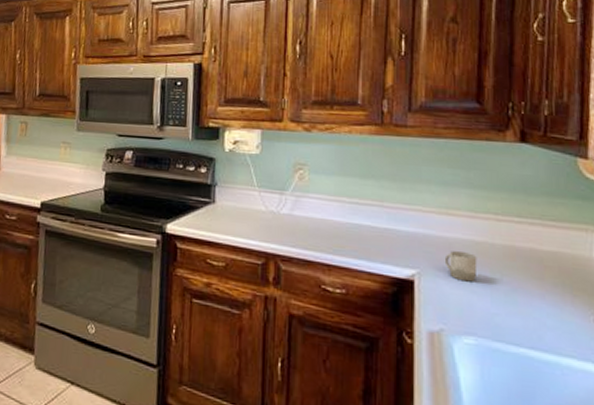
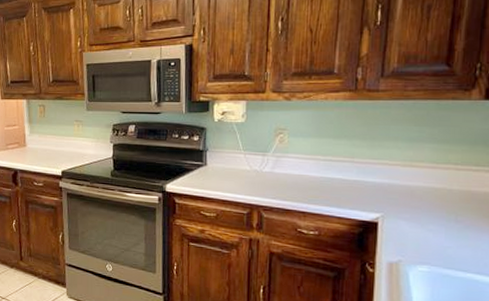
cup: present [444,251,478,282] -> none [405,197,436,222]

